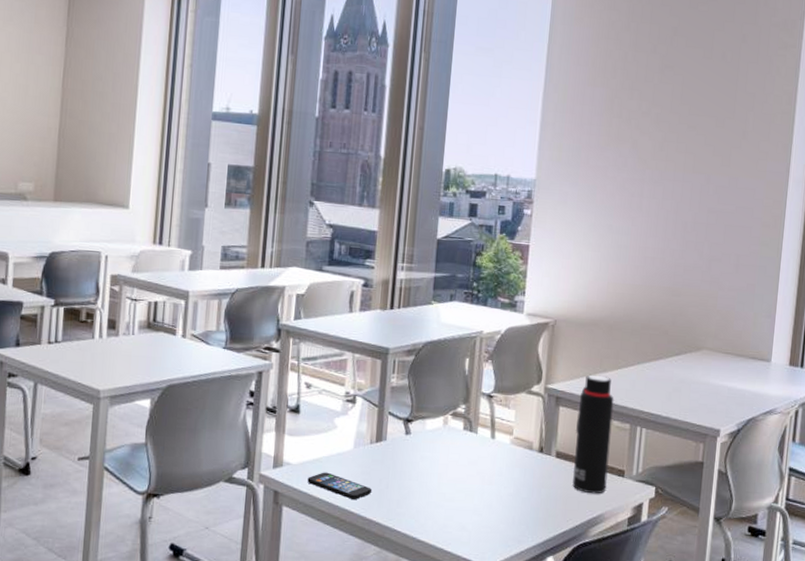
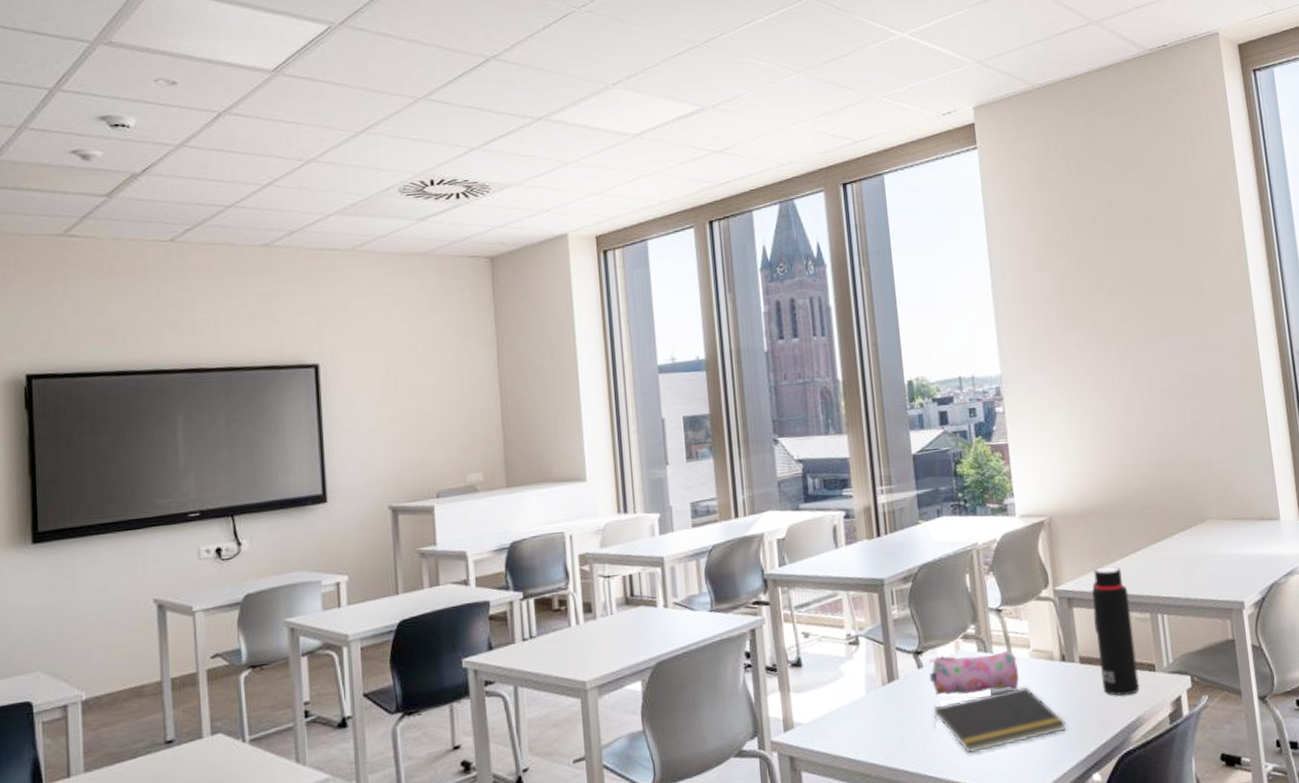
smartphone: present [307,472,373,499] -> none [823,725,894,751]
notepad: none [410,468,533,519] -> present [933,686,1067,754]
pencil case: none [414,427,498,470] -> present [928,651,1020,696]

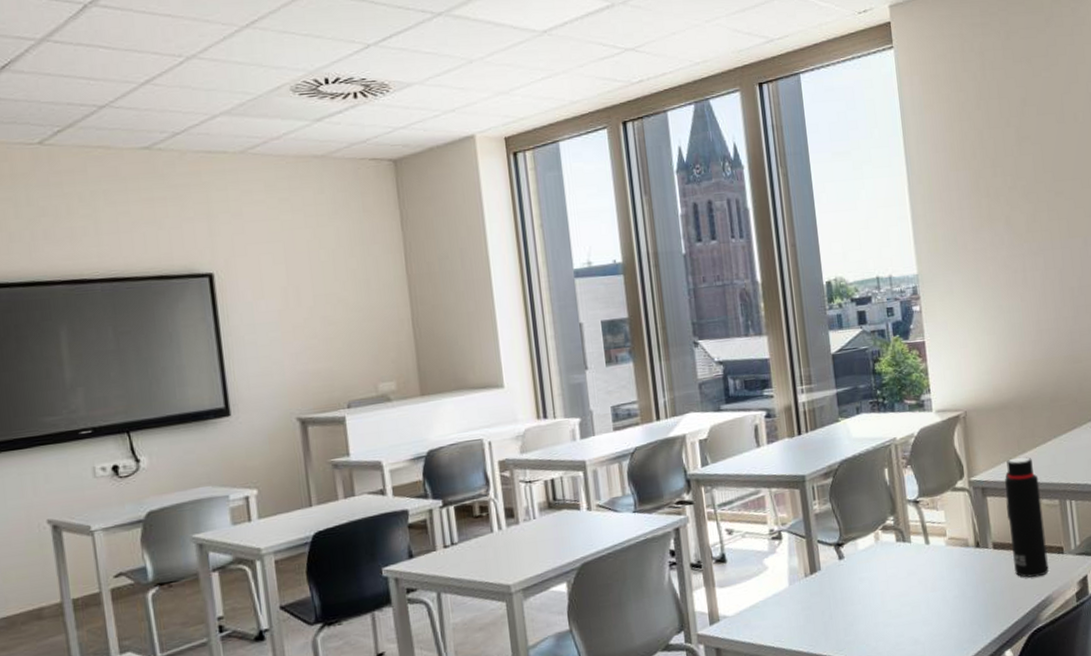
pencil case: present [928,651,1020,696] -> none [849,539,936,585]
notepad: present [933,686,1067,754] -> none [854,572,981,637]

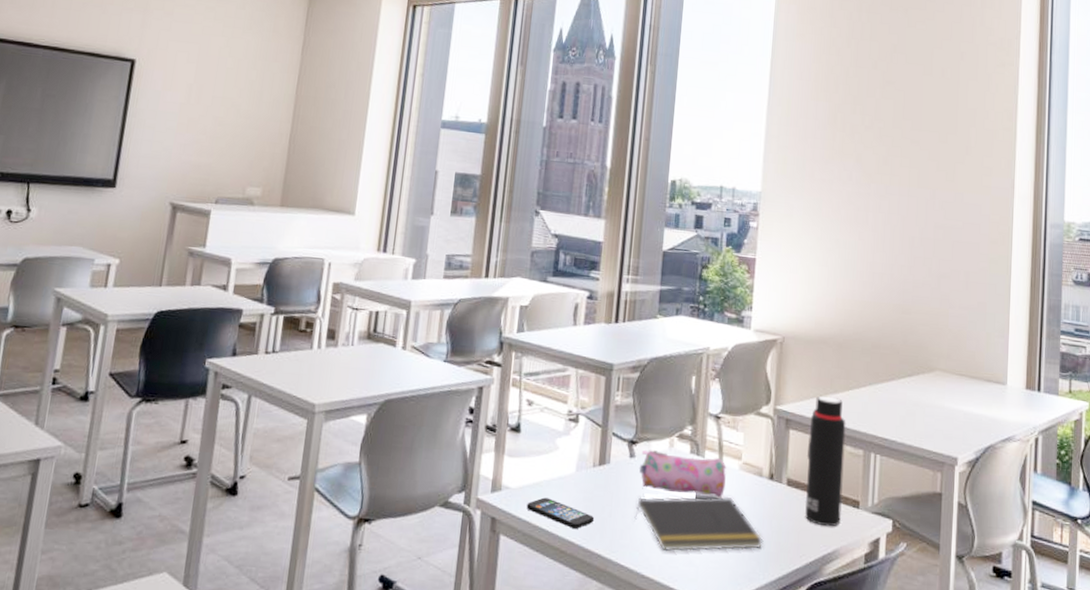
smartphone: none [748,616,817,639] -> present [526,497,595,529]
pencil case: none [849,539,936,585] -> present [639,450,727,498]
notepad: none [854,572,981,637] -> present [634,496,764,552]

